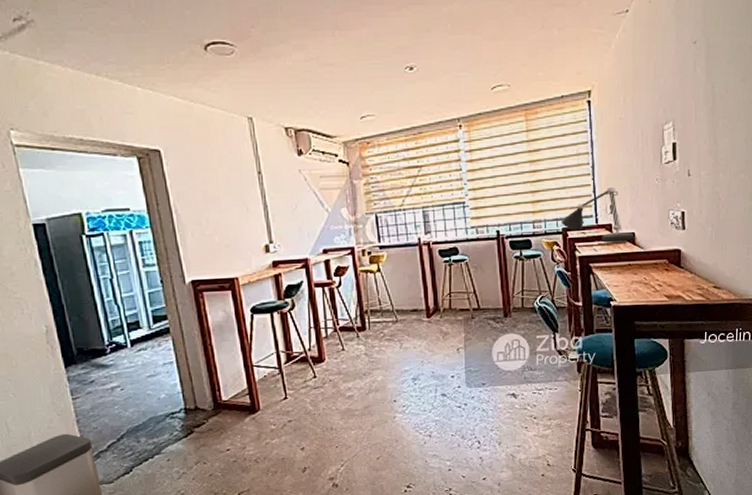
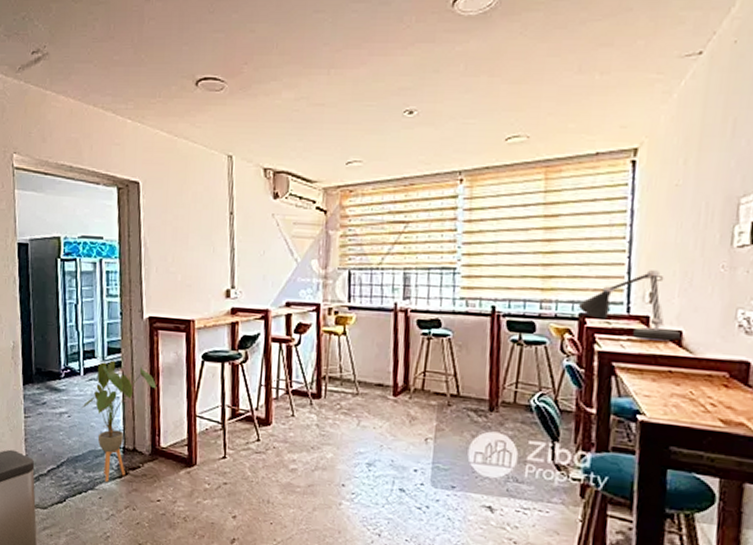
house plant: none [133,327,211,444] -> present [80,360,157,482]

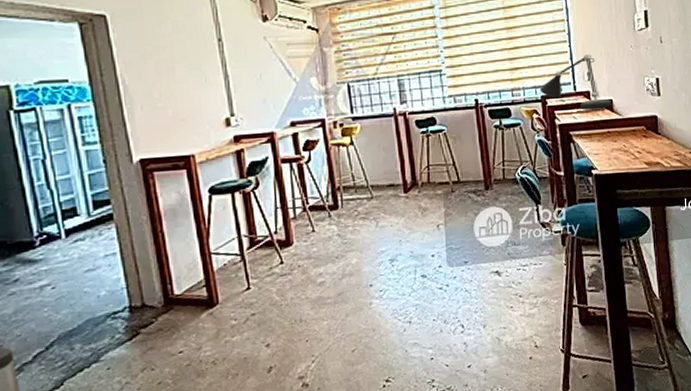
house plant: present [80,360,157,482] -> none [67,213,162,349]

